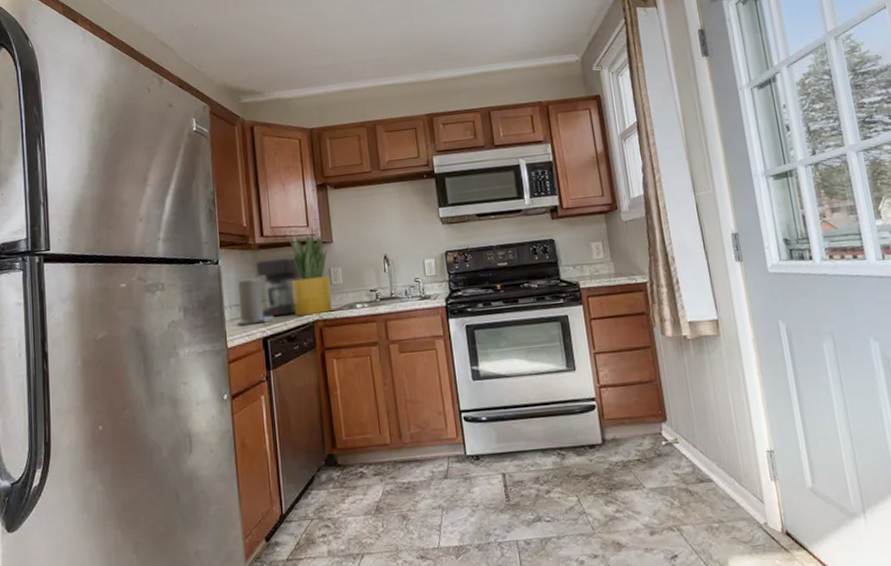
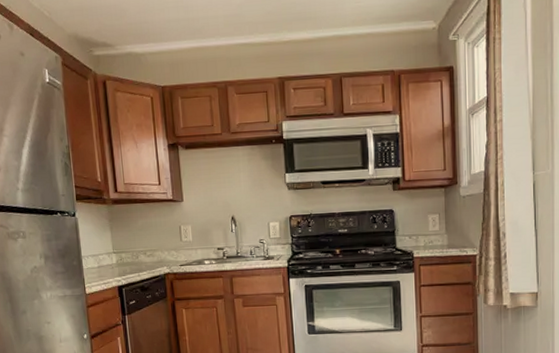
paper towel: present [236,278,274,327] -> none [93,231,128,275]
coffee maker: present [256,257,303,318] -> none [111,213,155,269]
planter: present [285,227,332,317] -> none [138,185,182,269]

